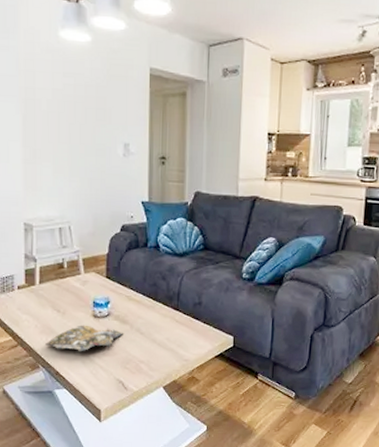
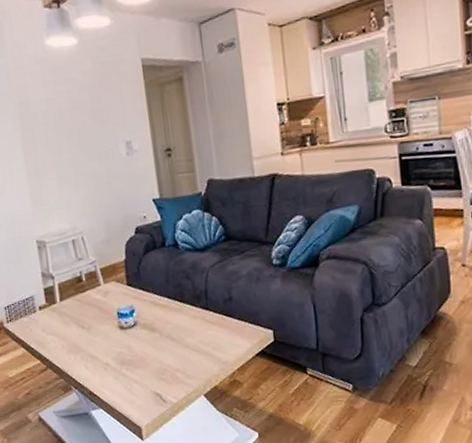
magazine: present [45,325,123,352] -> none [75,338,154,368]

